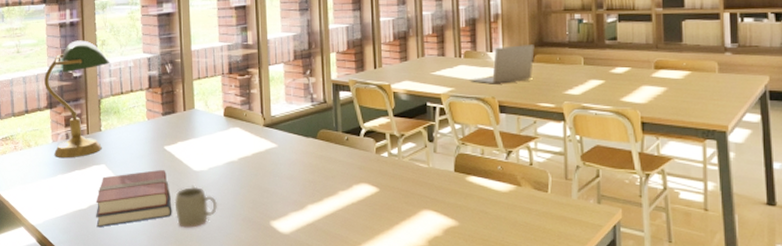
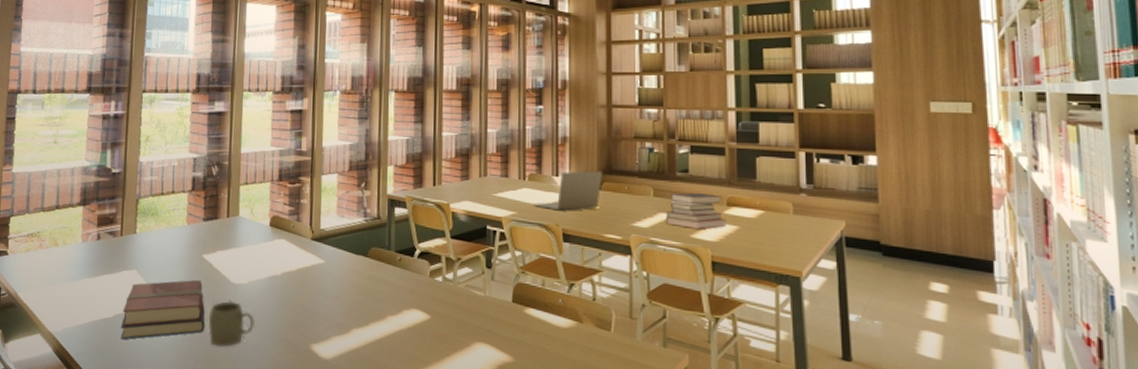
desk lamp: present [44,40,110,157] -> none [80,134,153,261]
books: none [596,58,655,94] -> present [665,192,726,230]

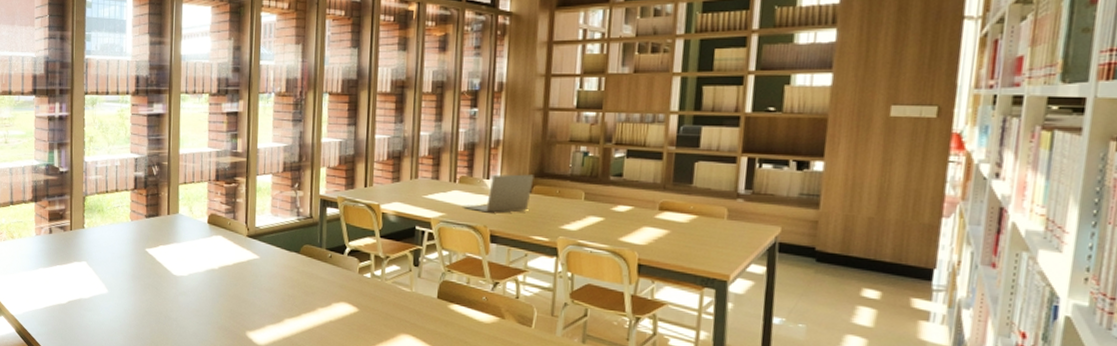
books: present [120,279,205,340] -> none [74,271,150,323]
mug: present [208,300,256,346] -> none [152,291,196,331]
books: present [665,192,726,230] -> none [594,196,657,233]

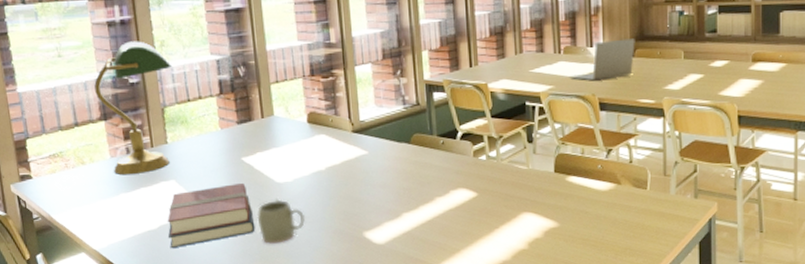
desk lamp: none [31,135,97,253] -> present [94,41,173,174]
books: none [74,271,150,323] -> present [167,182,255,249]
mug: none [152,291,196,331] -> present [257,199,306,244]

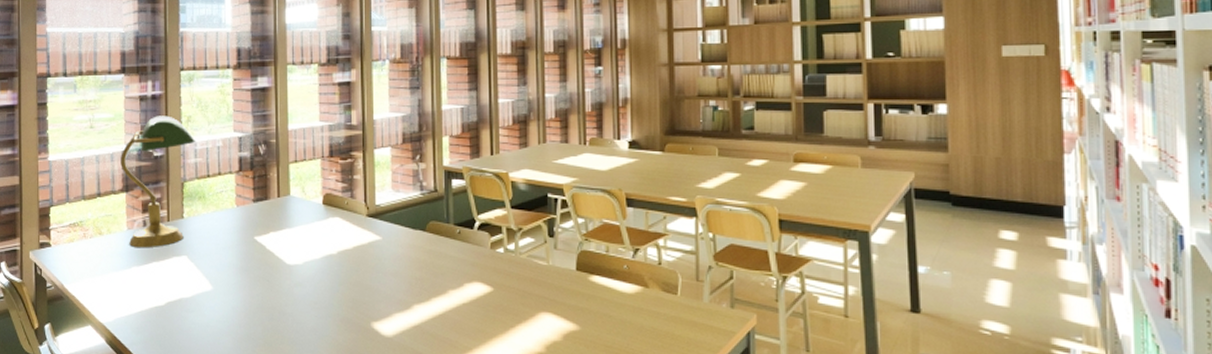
books: present [167,182,255,249] -> none [173,262,262,327]
mug: present [257,199,306,244] -> none [264,282,313,329]
laptop: present [569,38,635,81] -> none [594,132,666,175]

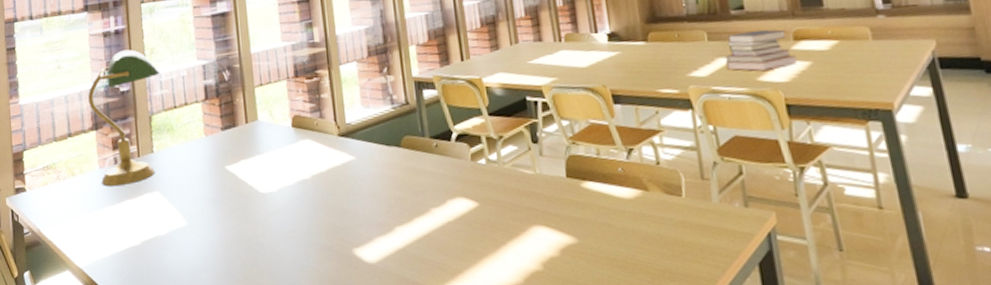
books: none [731,149,793,188] -> present [725,29,797,72]

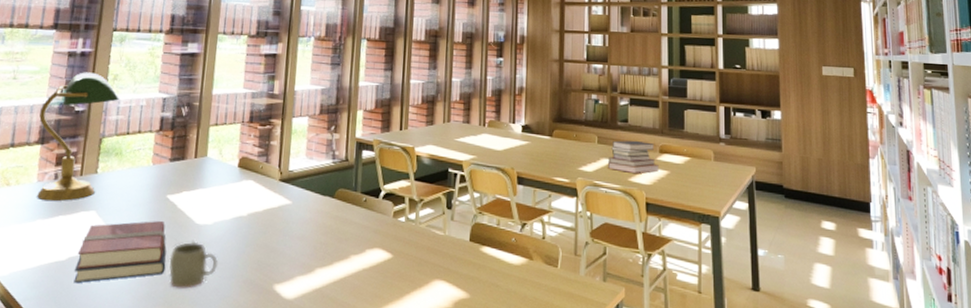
books: none [150,193,239,267] -> present [73,220,167,284]
mug: none [240,211,291,262] -> present [169,241,219,288]

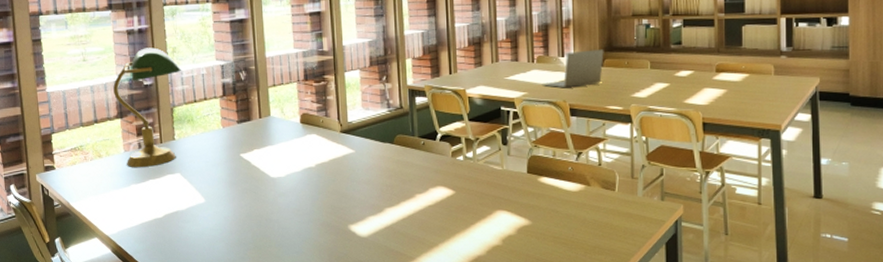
books: present [73,220,167,284] -> none [171,176,250,236]
mug: present [169,241,219,288] -> none [252,193,296,234]
laptop: none [491,119,554,156] -> present [541,49,604,88]
books: present [607,140,659,174] -> none [661,61,715,96]

